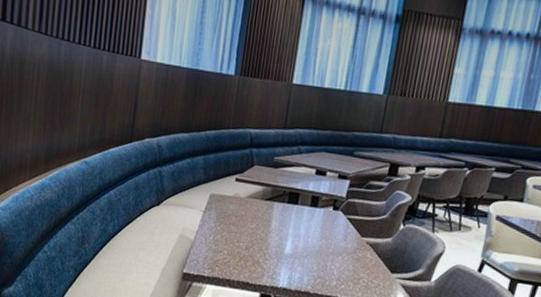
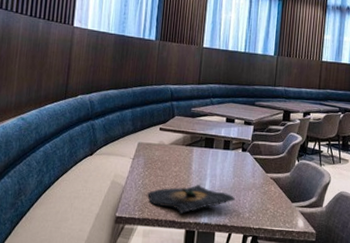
tequila: none [219,245,321,276] -> present [148,185,235,214]

